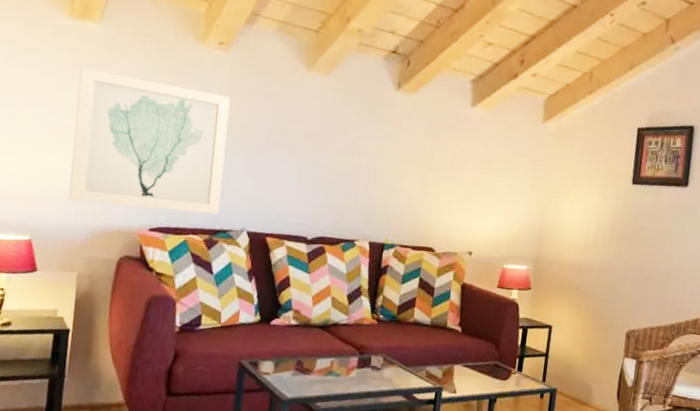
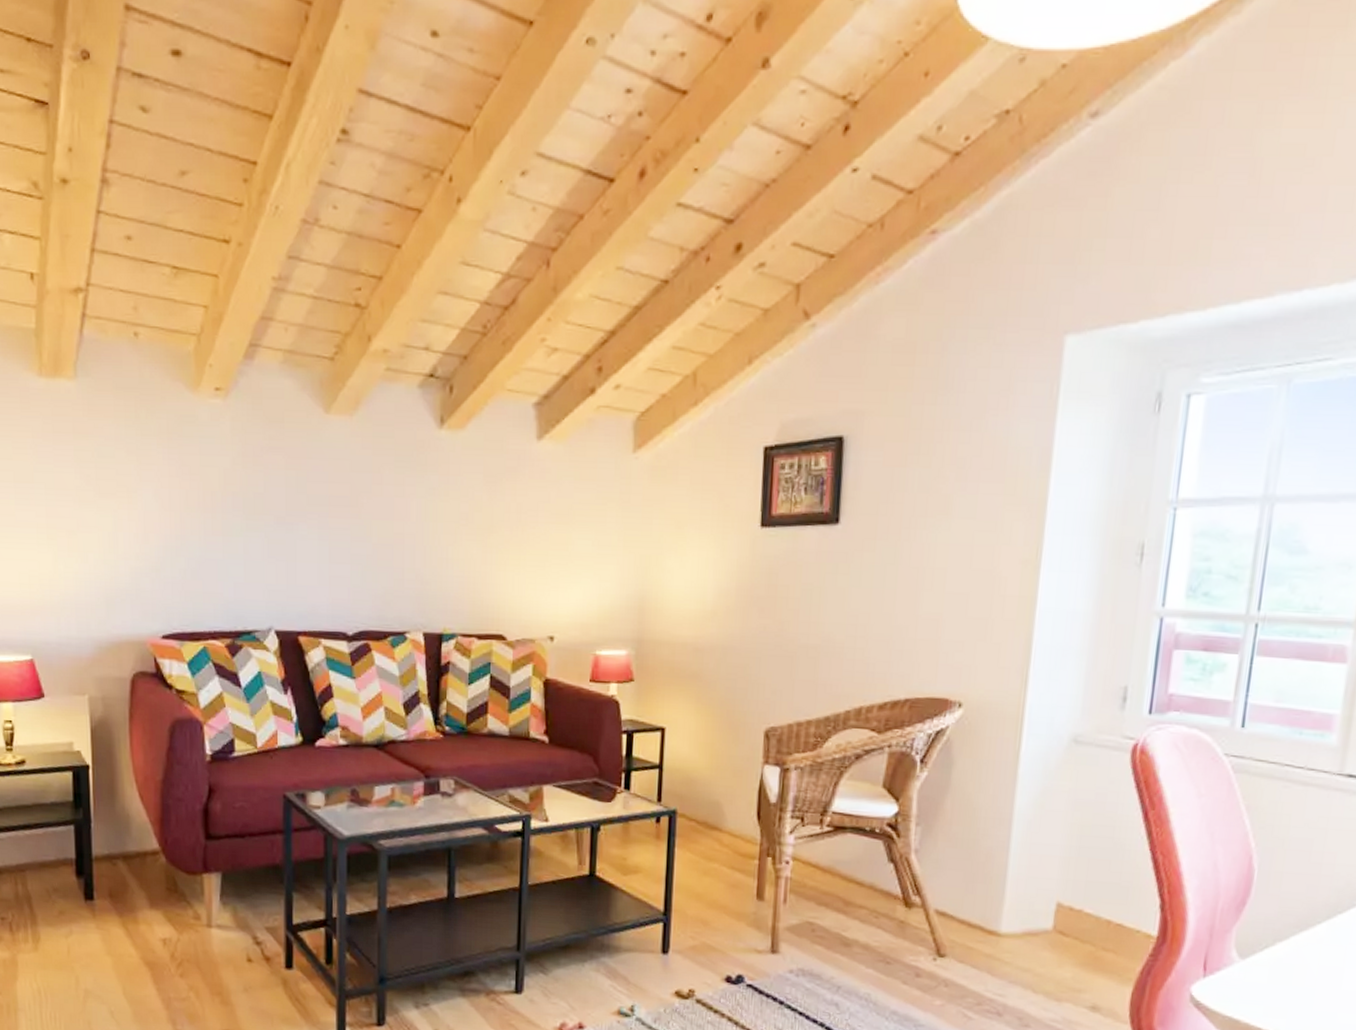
wall art: present [69,68,231,215] -> none [59,439,239,613]

